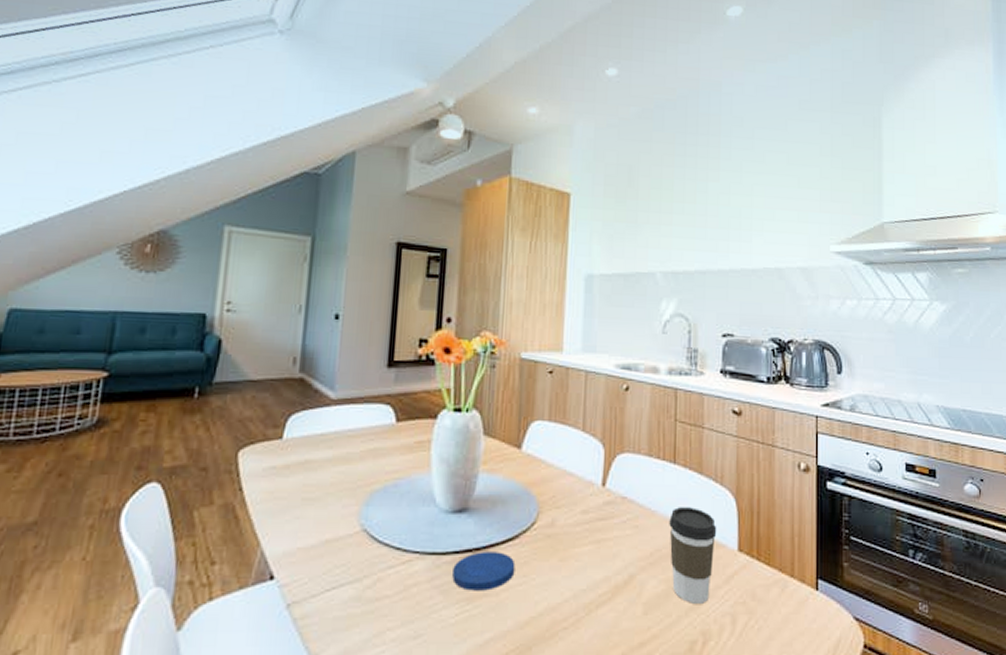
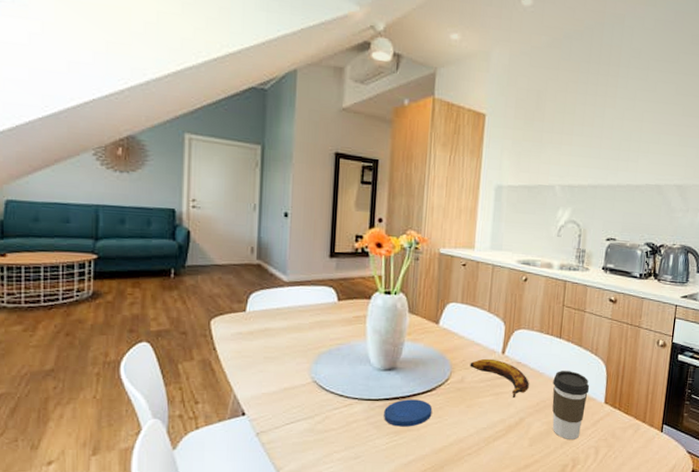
banana: none [562,493,639,547] -> present [470,358,529,399]

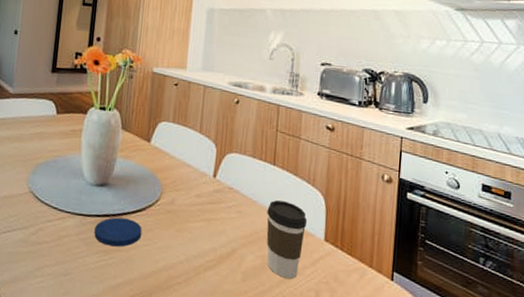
banana: present [470,358,529,399] -> none [180,181,242,227]

